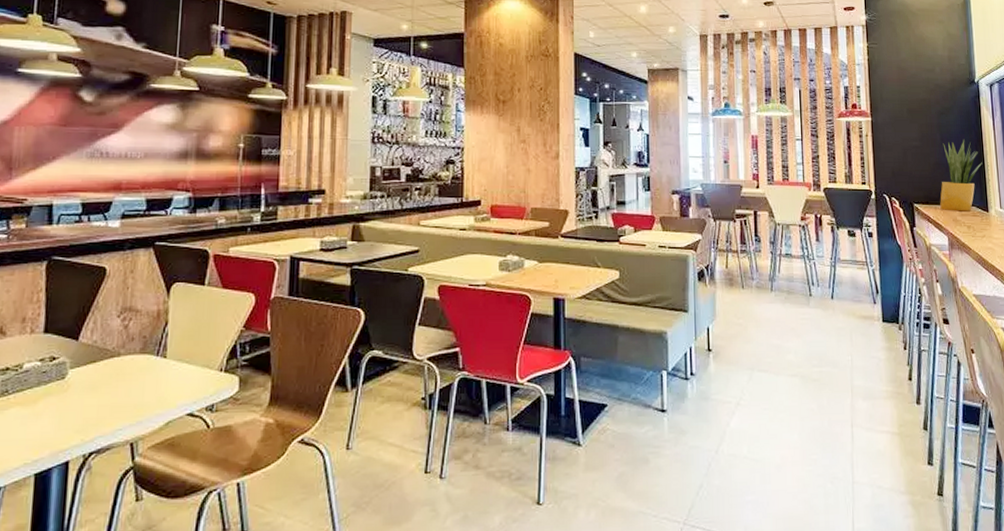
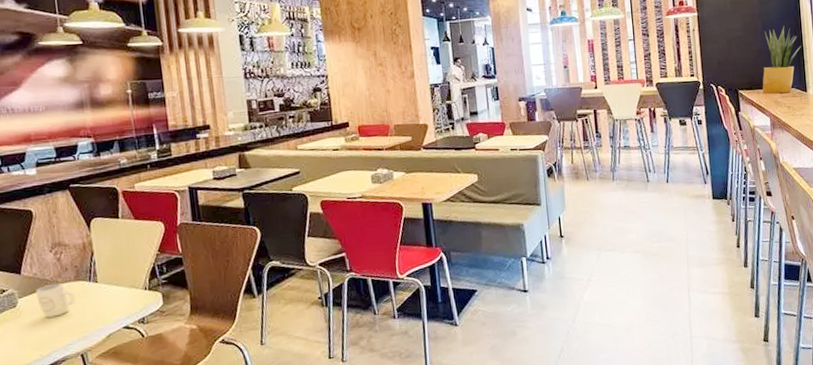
mug: none [91,354,136,395] -> present [36,283,75,318]

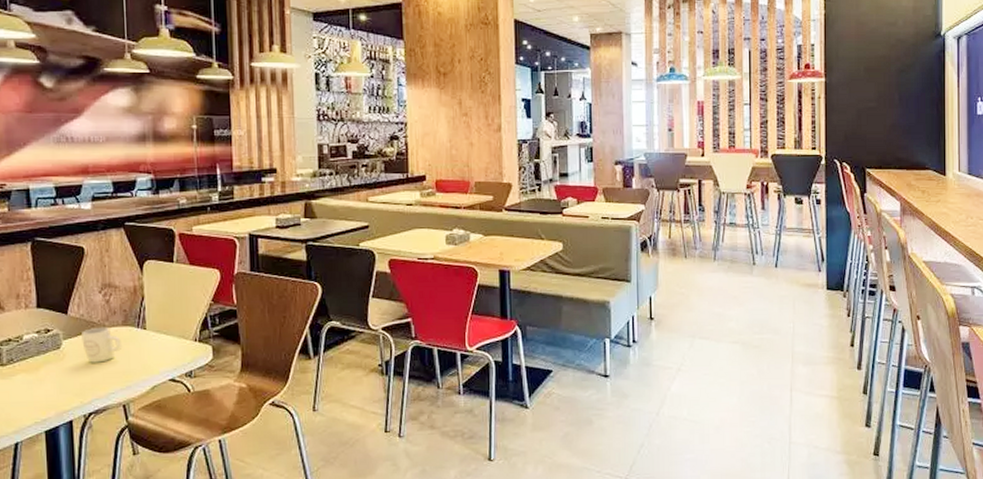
planter: present [762,25,801,95] -> none [894,98,943,176]

